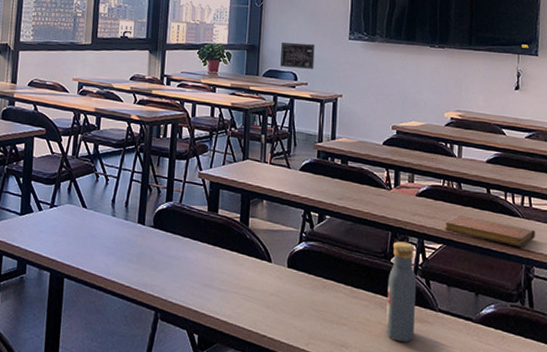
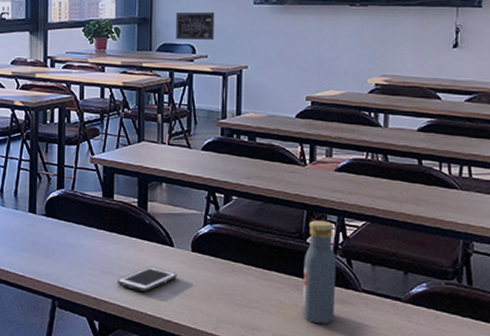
cell phone: none [217,280,273,306] -> present [117,266,177,292]
notebook: present [445,216,535,247] -> none [369,190,475,221]

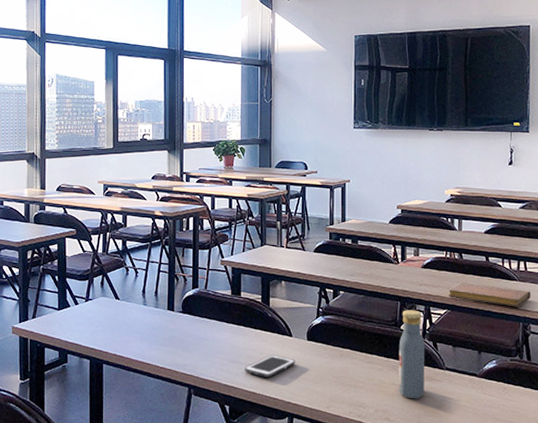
wall art: present [176,12,215,40] -> none [291,134,322,158]
notebook: none [369,190,475,221] -> present [449,283,531,307]

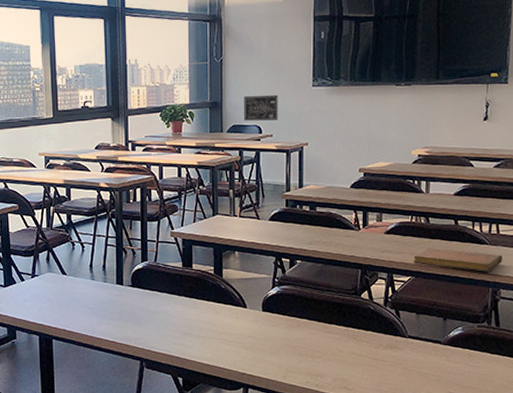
cell phone: present [245,354,295,377] -> none [198,326,250,349]
wall art: none [291,134,322,158] -> present [244,94,278,121]
vodka: present [399,310,425,399] -> none [358,277,387,368]

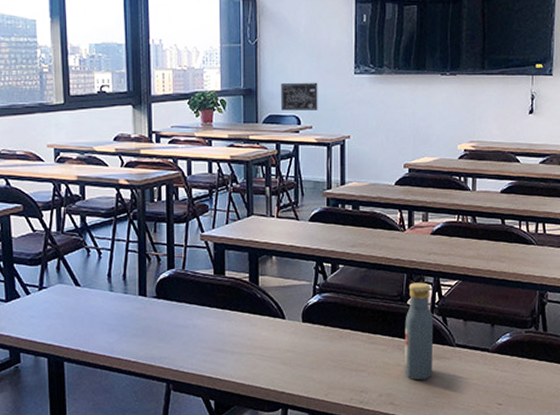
vodka: none [358,277,387,368] -> present [405,282,434,380]
notebook: present [413,248,502,272] -> none [460,249,549,274]

